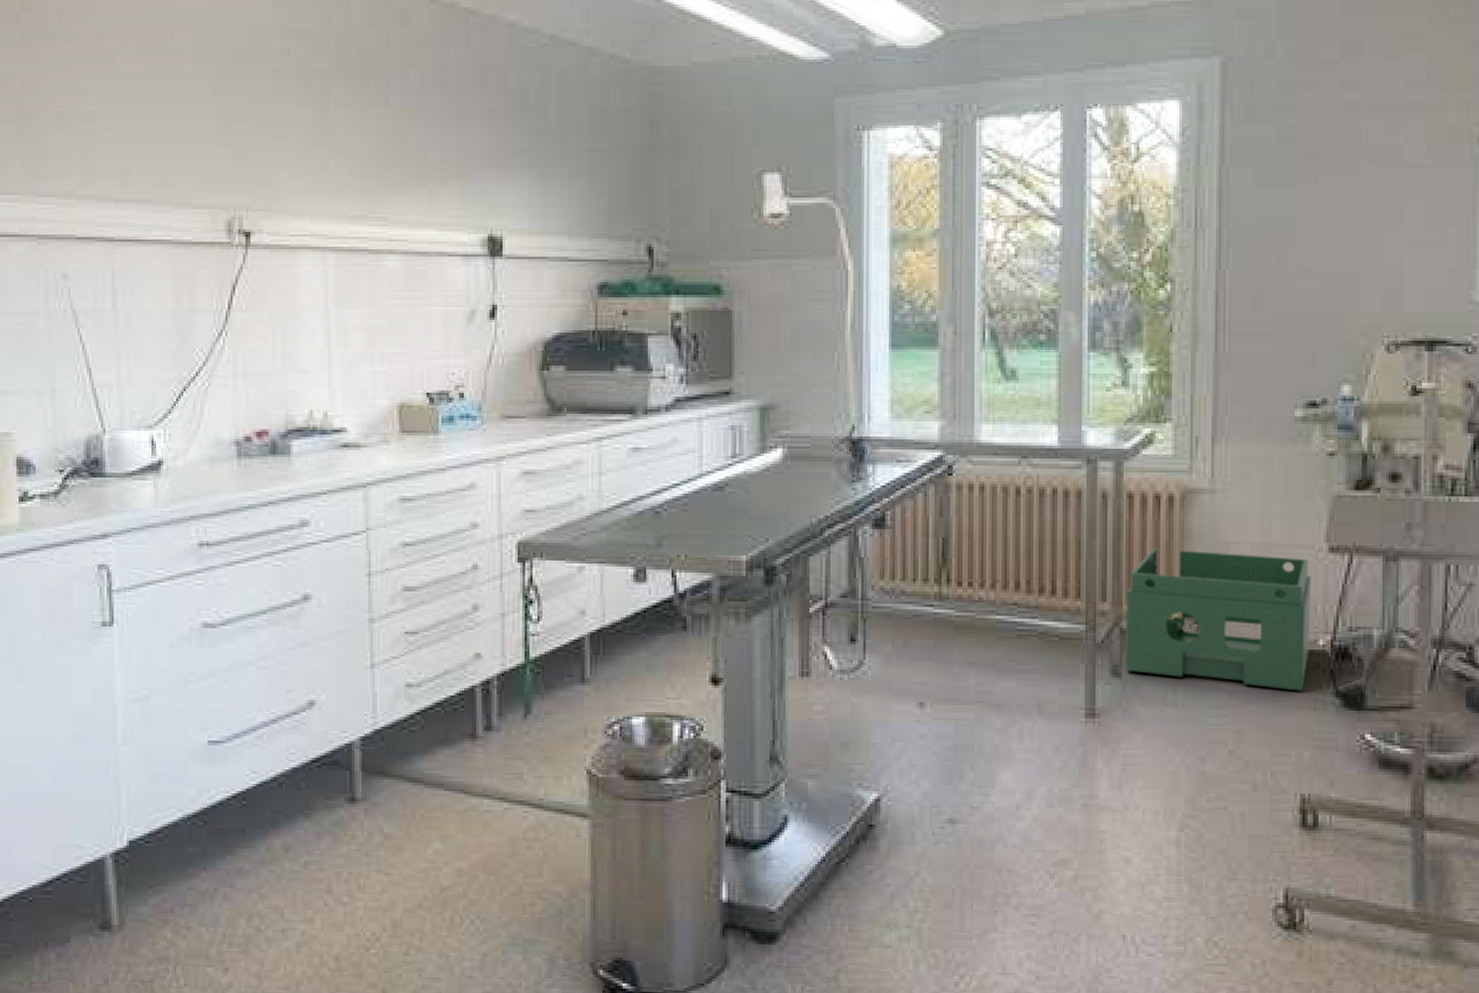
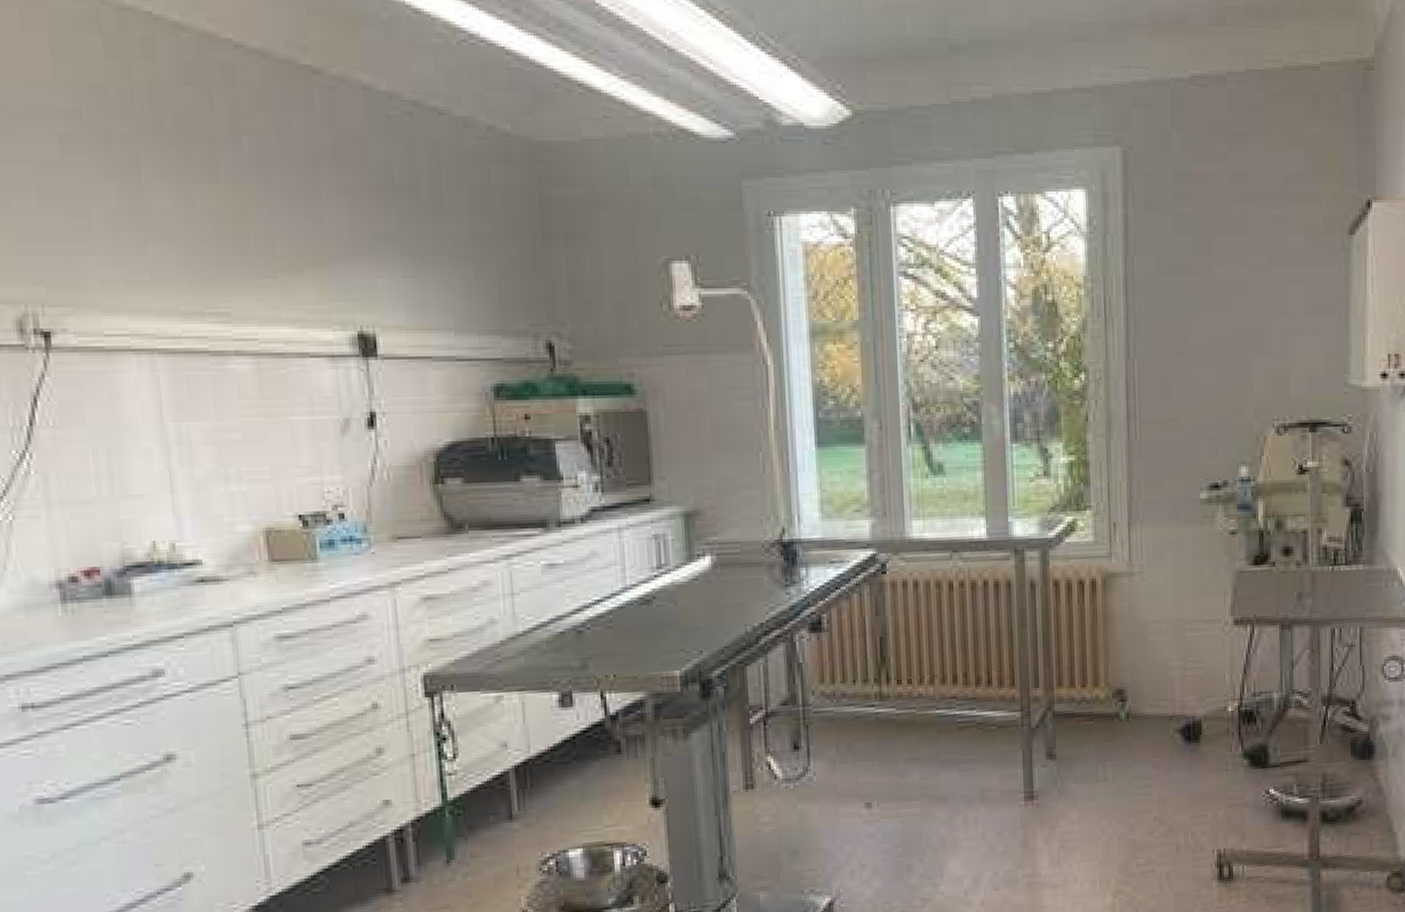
storage bin: present [1125,548,1311,691] -> none [1057,632,1220,756]

